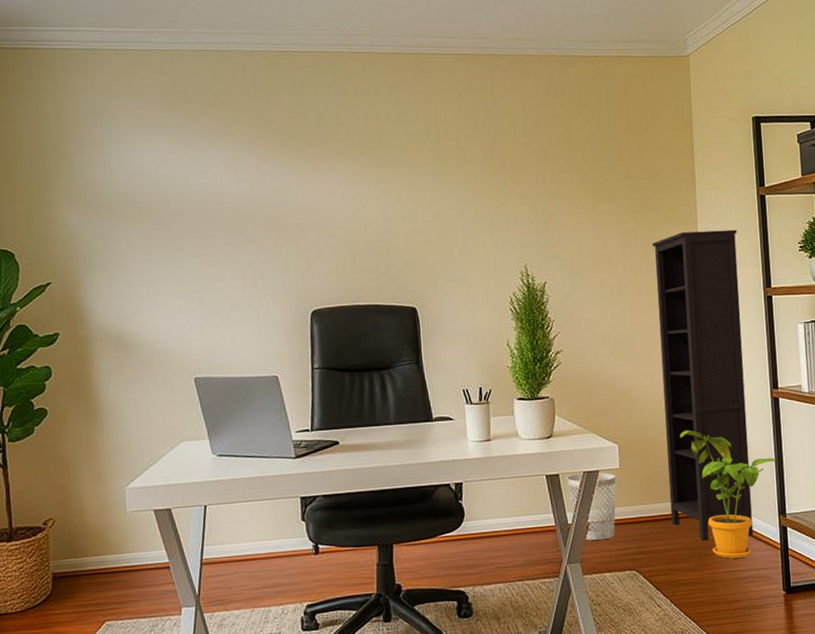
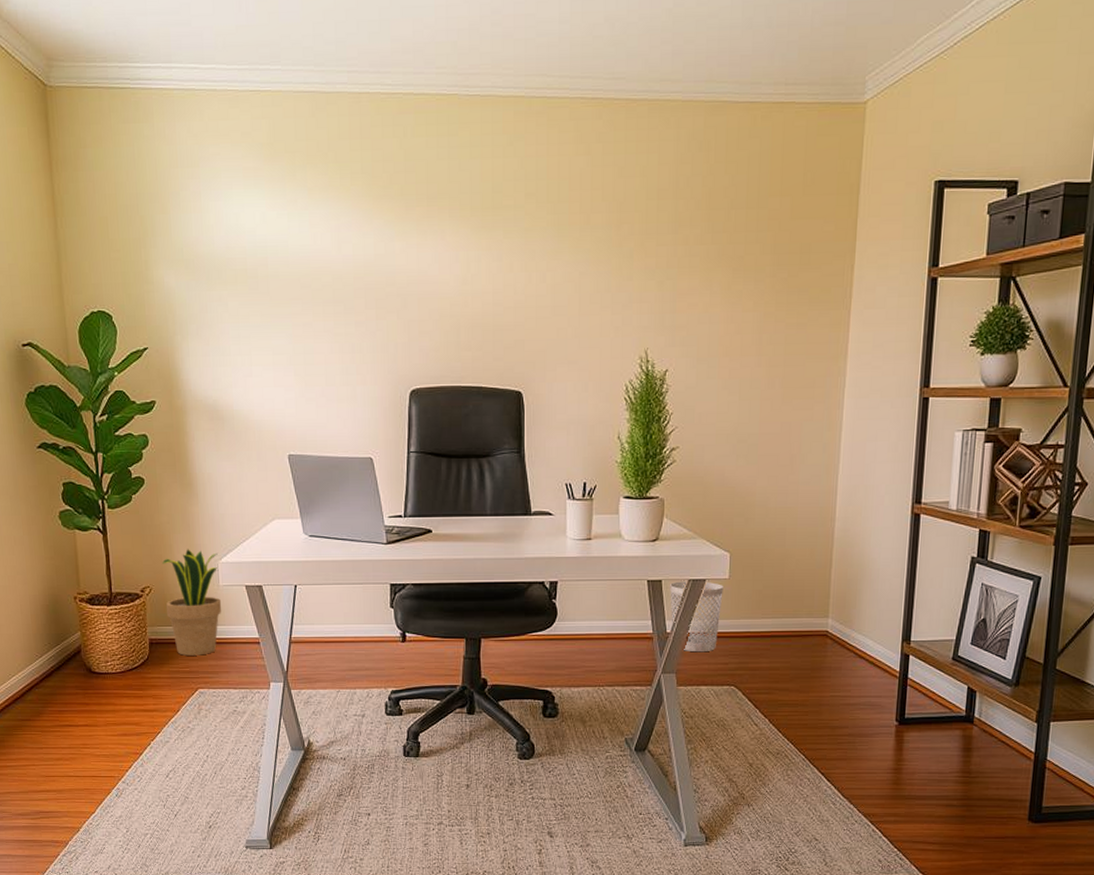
potted plant: none [66,477,130,588] -> present [162,549,222,656]
bookcase: present [652,229,753,541] -> none [780,317,898,662]
house plant: present [679,430,776,559] -> none [800,543,907,683]

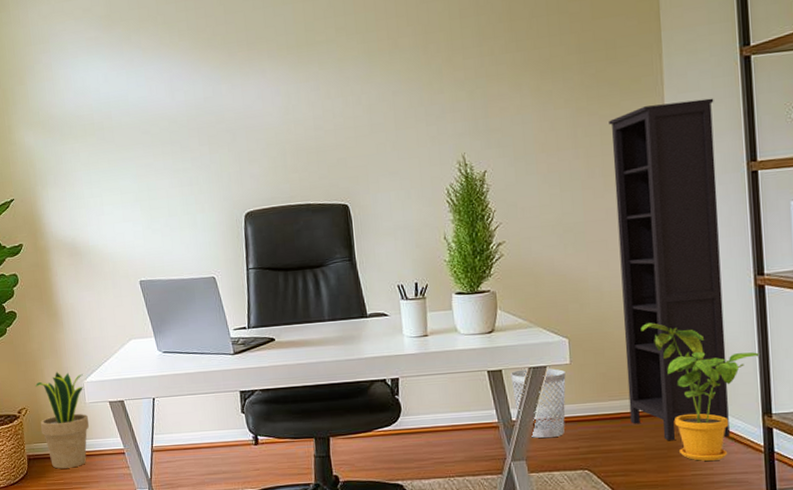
bookcase: none [780,317,898,662] -> present [609,98,730,441]
house plant: none [800,543,907,683] -> present [640,323,760,461]

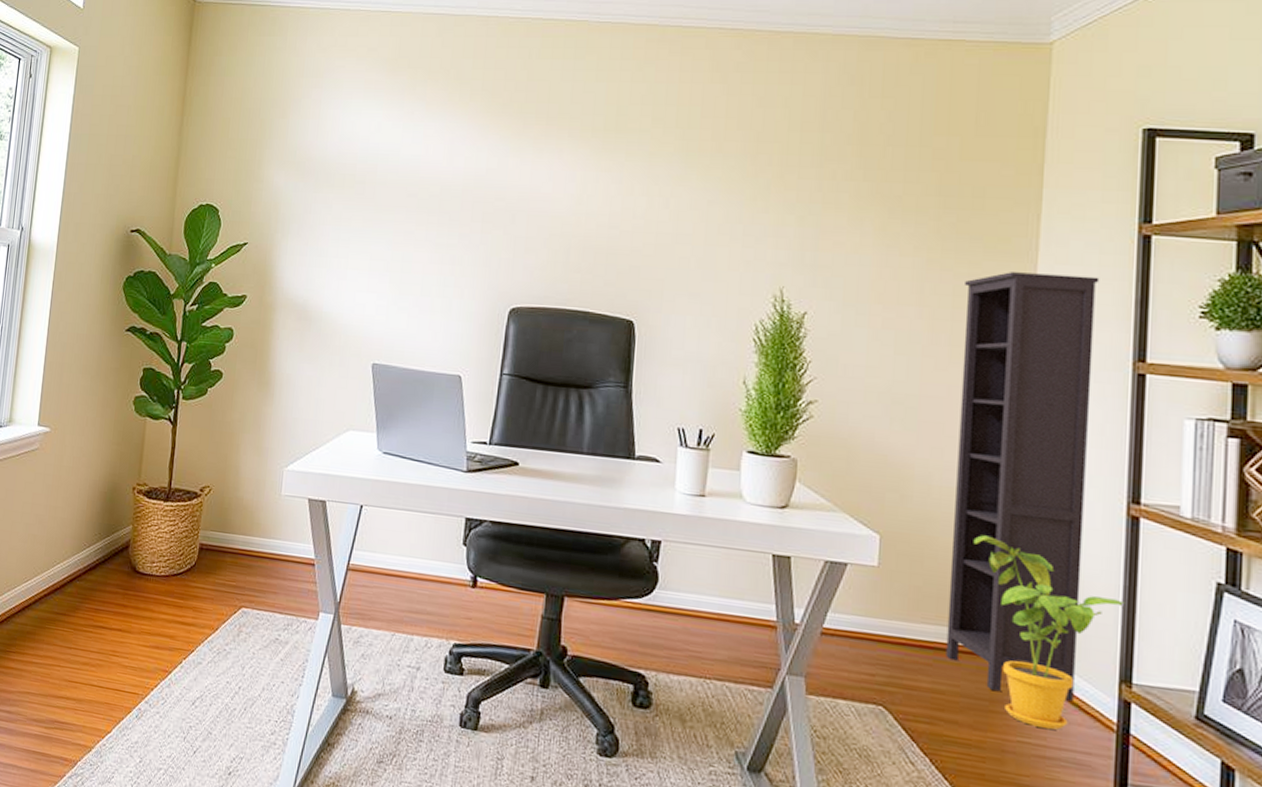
potted plant: present [35,372,90,469] -> none [221,451,285,570]
wastebasket: present [511,368,566,439] -> none [800,561,871,656]

